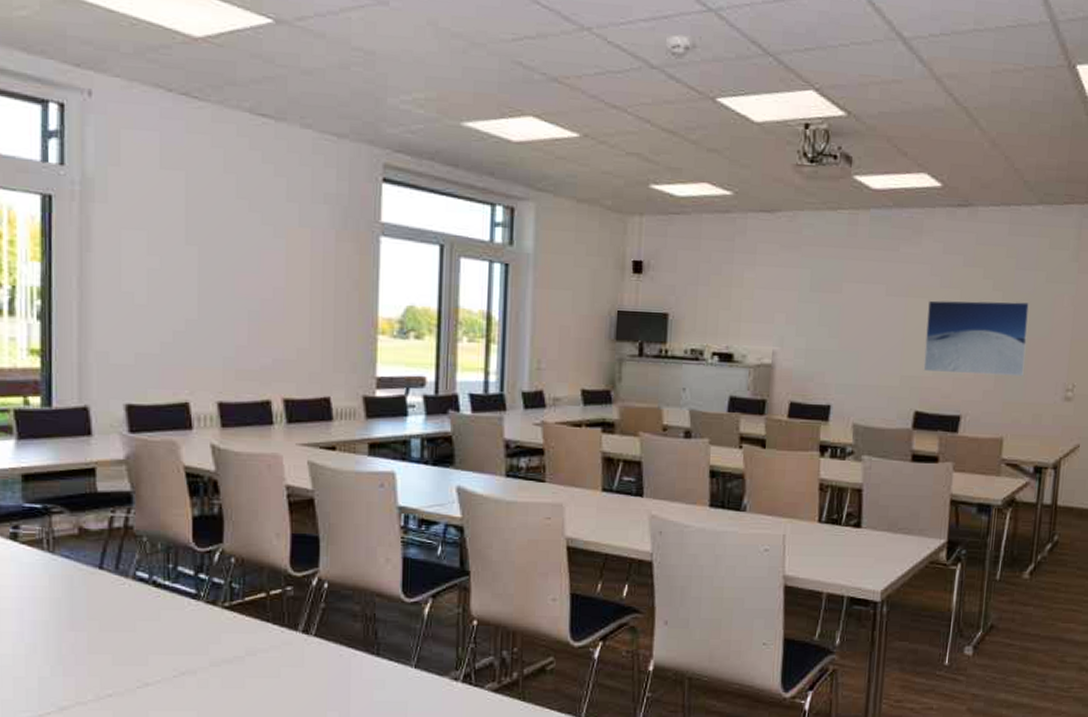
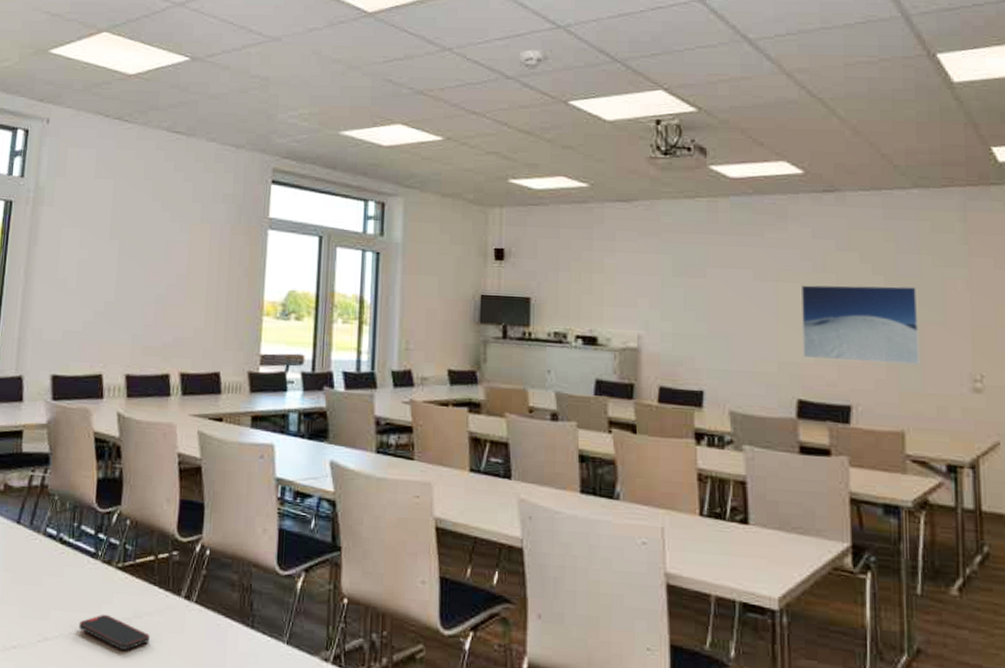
smartphone: none [183,654,266,688] -> present [78,614,150,650]

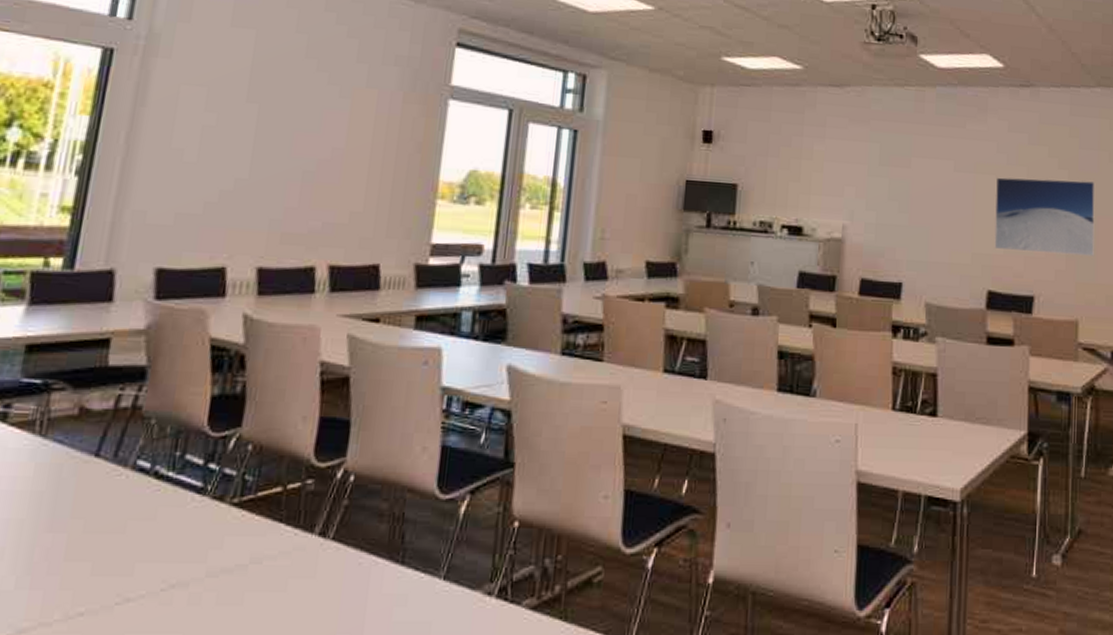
smartphone: present [78,614,150,650] -> none [174,562,271,604]

